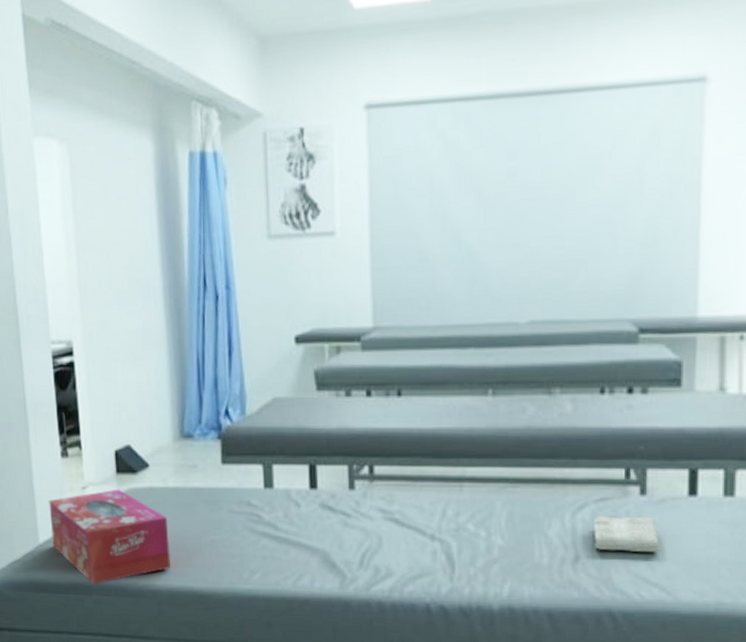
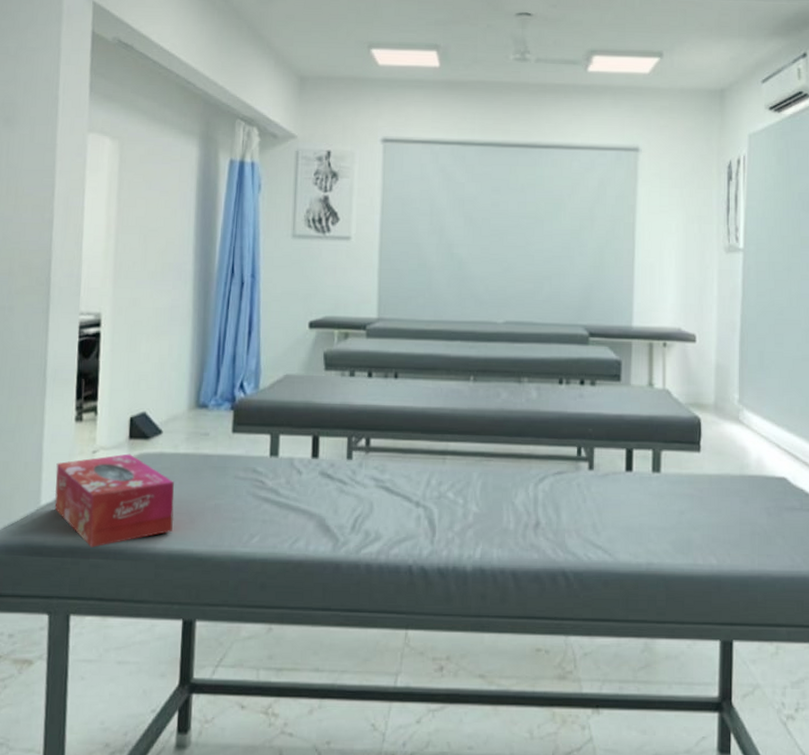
washcloth: present [593,515,660,552] -> none [551,486,603,519]

